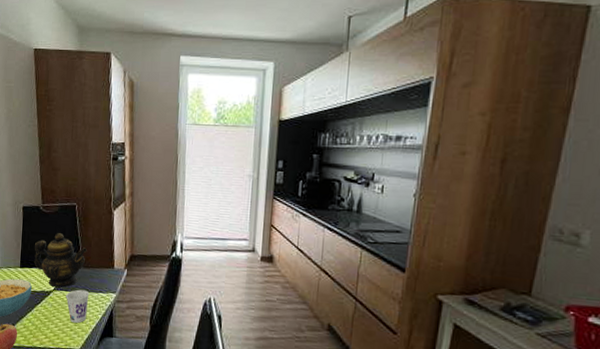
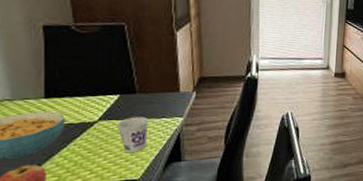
teapot: present [34,233,88,288] -> none [65,56,144,117]

